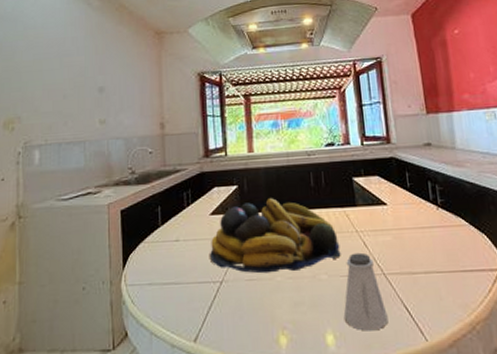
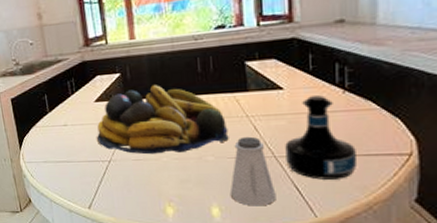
tequila bottle: none [392,211,457,298] -> present [285,95,356,180]

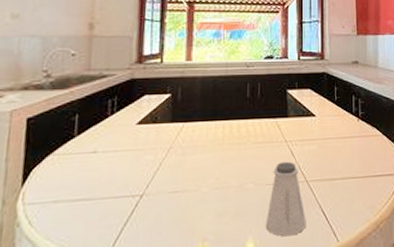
fruit bowl: present [97,85,229,155] -> none [131,108,269,185]
tequila bottle: present [285,95,356,180] -> none [315,123,367,202]

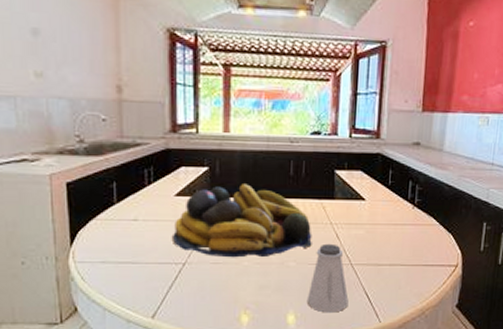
fruit bowl: none [131,108,269,185] -> present [173,184,312,258]

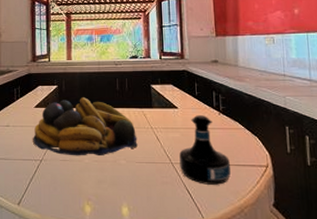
saltshaker: present [306,243,349,313] -> none [137,145,173,207]
tequila bottle: none [360,209,418,287] -> present [179,115,231,185]

